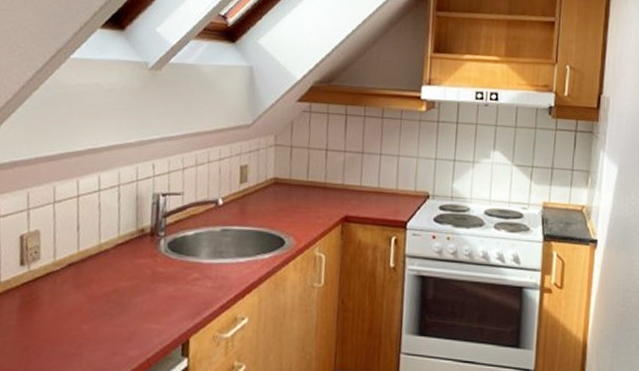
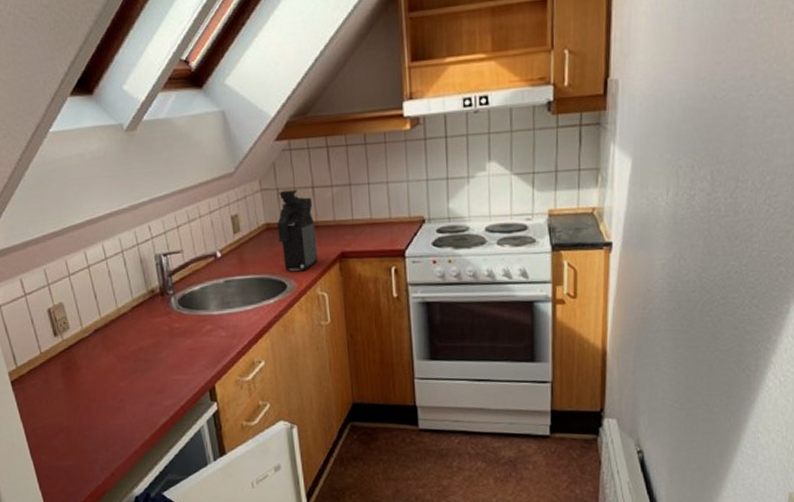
coffee maker: none [284,148,324,229] -> present [277,189,318,271]

